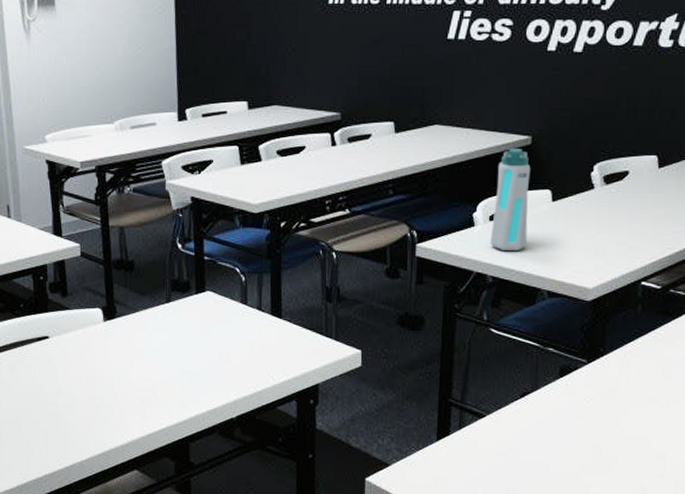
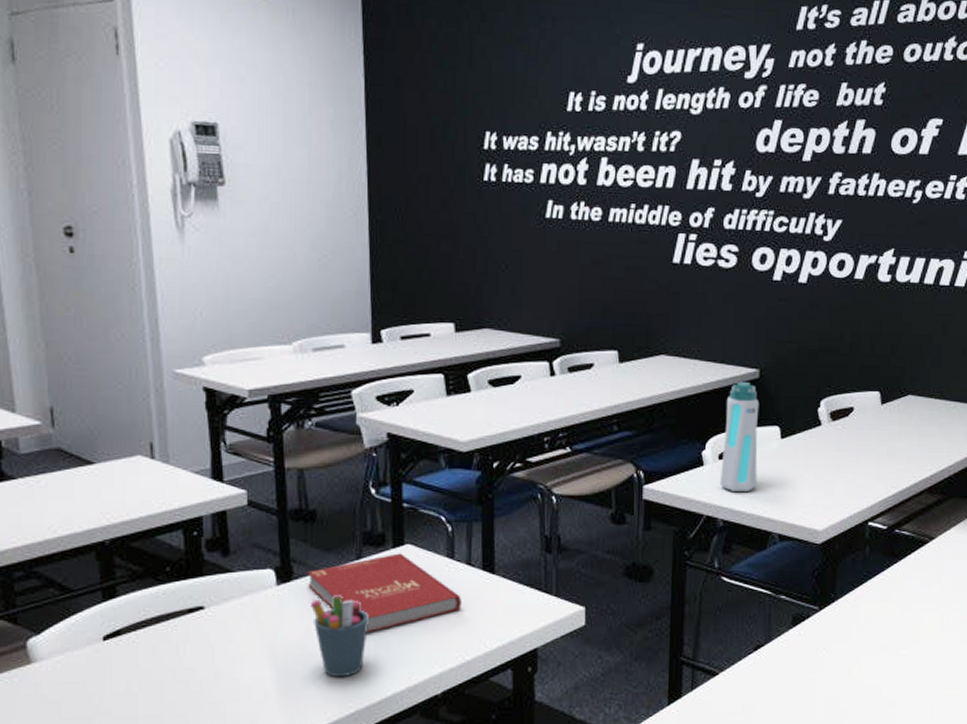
book: none [127,298,253,363] -> present [307,553,462,633]
pen holder: none [130,330,176,399] -> present [311,594,368,678]

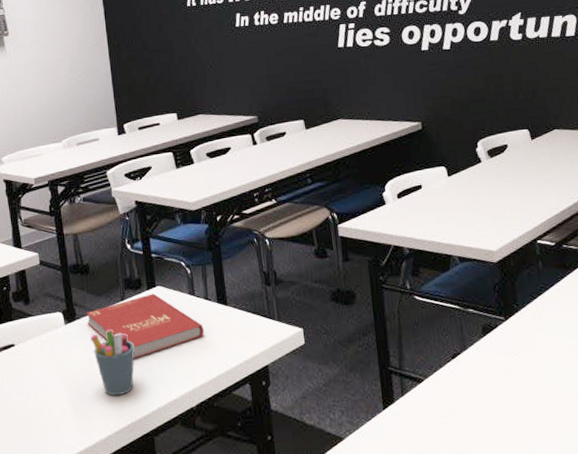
water bottle: present [719,382,759,491] -> none [397,133,433,224]

